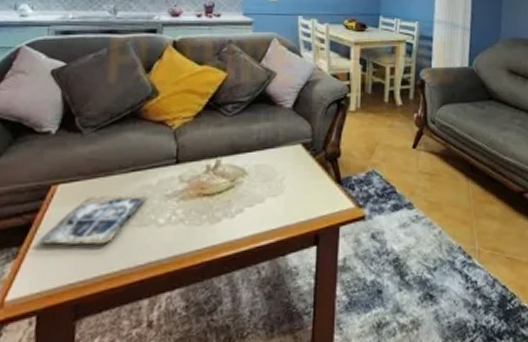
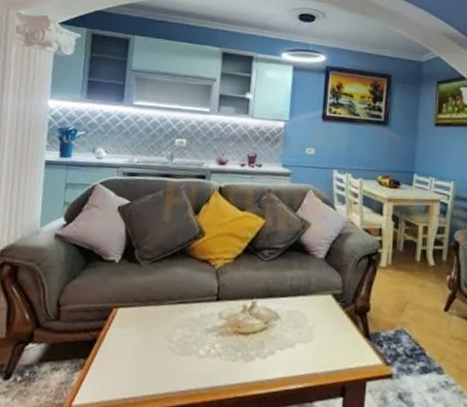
magazine: present [37,195,148,245] -> none [100,322,192,367]

